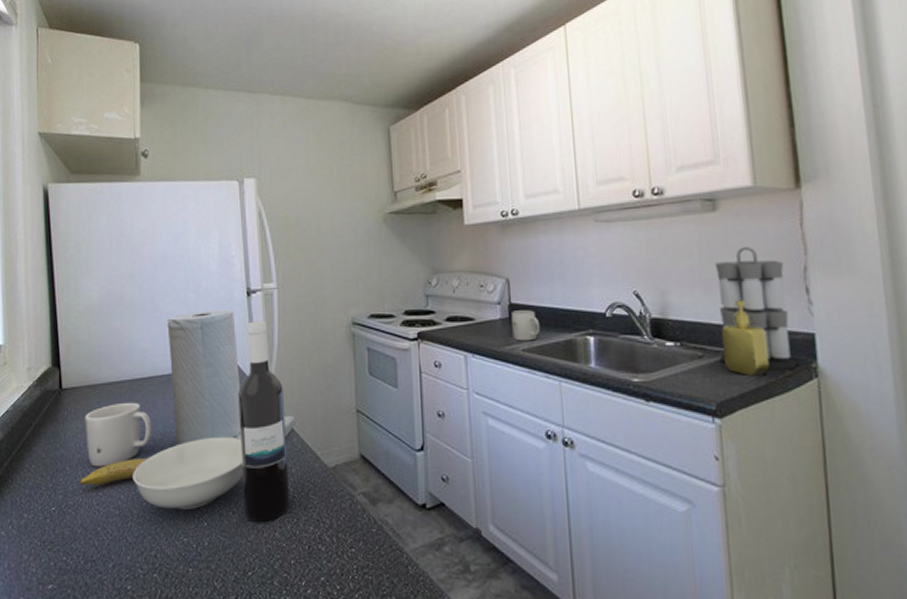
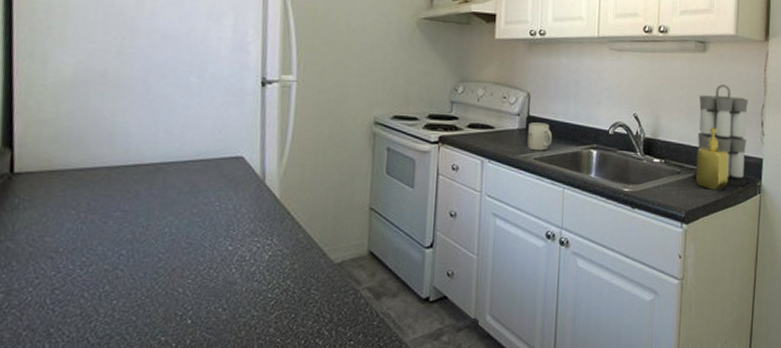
fruit: present [80,457,148,485] -> none [30,252,124,282]
mug: present [84,402,152,467] -> none [42,191,133,262]
bowl: present [133,436,244,509] -> none [102,231,241,307]
paper towel: present [167,309,296,446] -> none [160,97,304,240]
wine bottle: present [238,321,290,522] -> none [236,113,294,318]

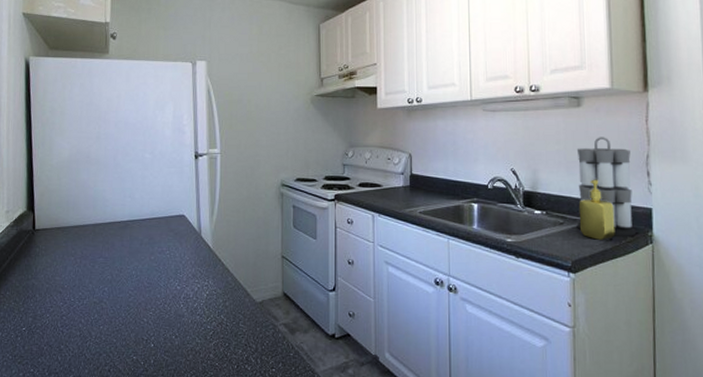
mug: present [527,122,553,151] -> none [411,180,435,205]

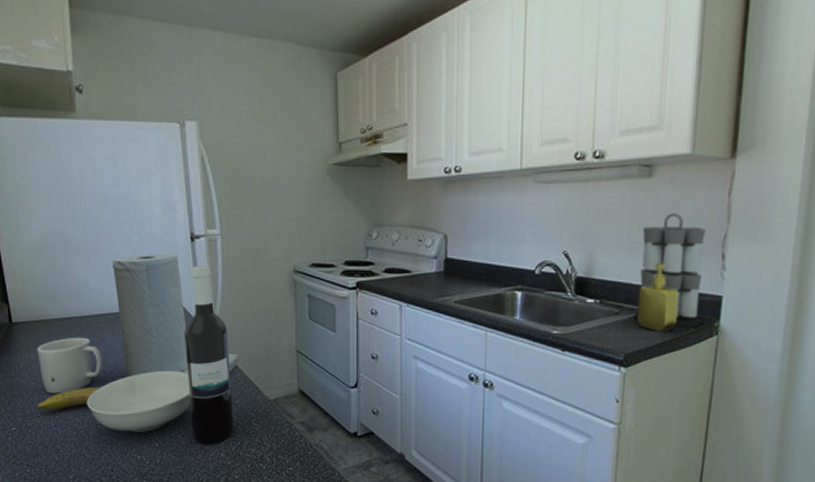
fruit: none [47,289,106,311] -> present [37,386,101,410]
mug: none [53,242,111,295] -> present [36,337,103,394]
bowl: none [92,274,186,333] -> present [87,370,191,432]
paper towel: none [126,168,231,281] -> present [112,253,239,378]
wine bottle: none [183,180,224,345] -> present [184,266,234,444]

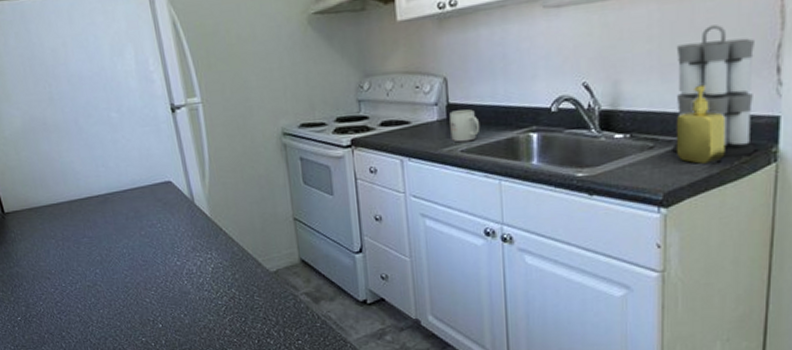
mug: present [36,337,103,394] -> none [31,221,98,281]
fruit: present [37,386,101,410] -> none [38,271,98,298]
bowl: present [87,370,191,432] -> none [86,248,191,315]
paper towel: present [112,253,239,378] -> none [94,127,235,260]
wine bottle: present [184,266,234,444] -> none [175,136,237,322]
mug: none [445,265,473,294] -> present [448,109,481,143]

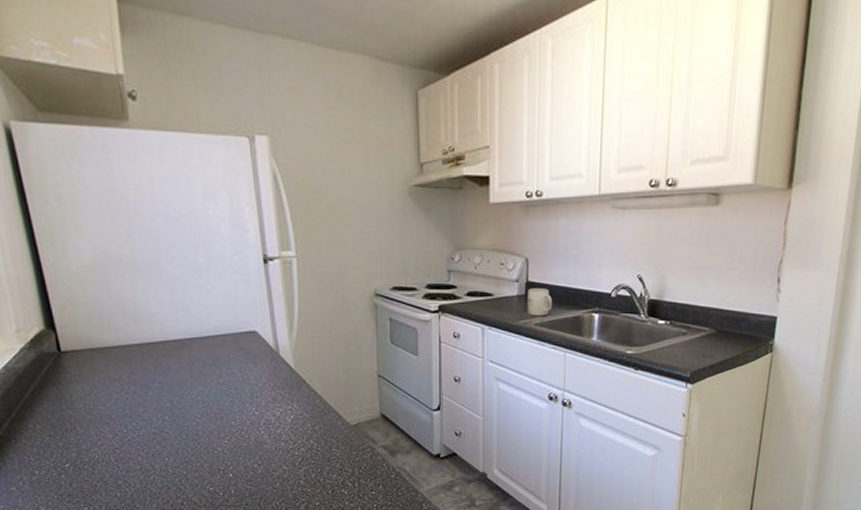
spice rack: present [672,25,755,157] -> none [700,240,764,346]
soap dispenser: present [676,84,726,164] -> none [702,286,740,350]

